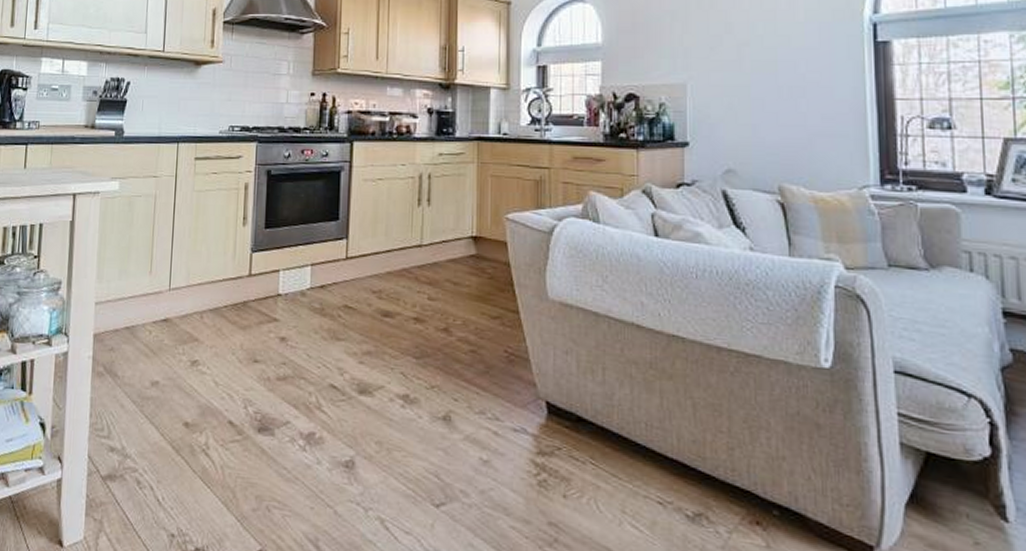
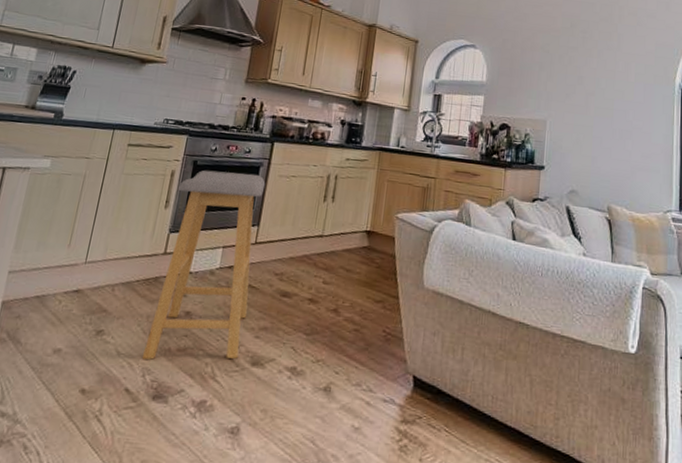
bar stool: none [241,179,350,391] -> present [141,170,266,360]

